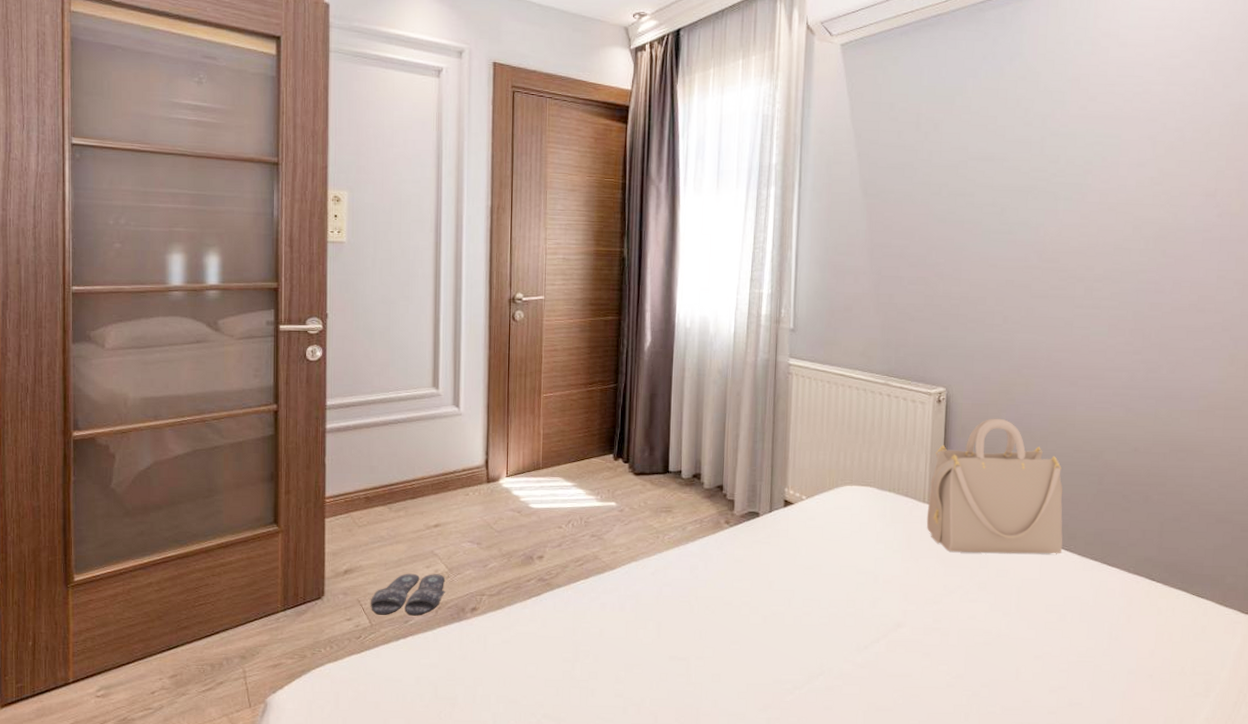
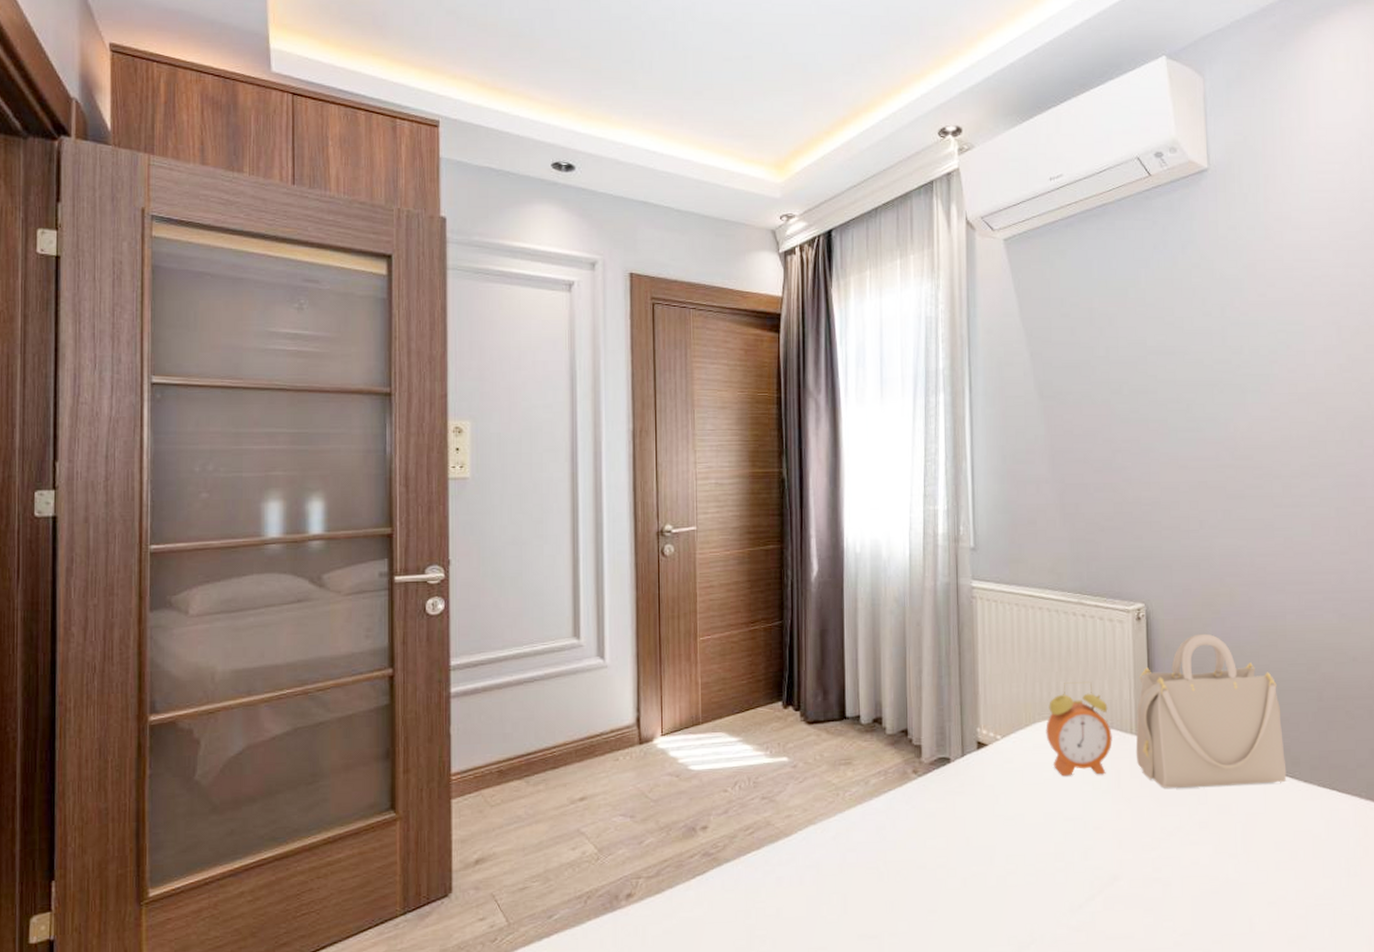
slippers: present [371,573,445,616] -> none [508,856,595,911]
alarm clock: none [846,454,907,536] -> present [1045,682,1112,776]

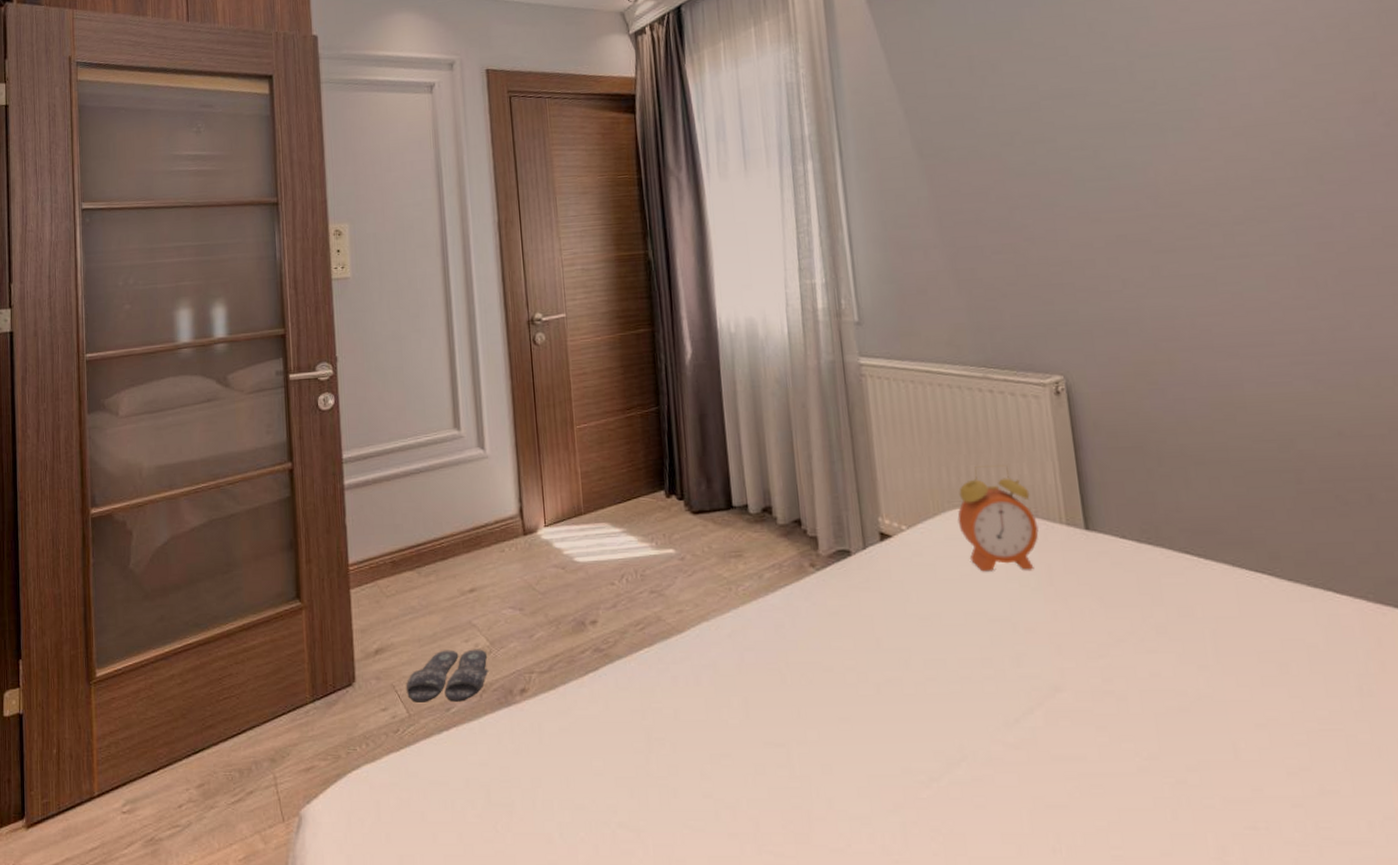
slippers: none [508,856,595,911] -> present [407,649,489,703]
handbag: present [1135,633,1287,788] -> none [1065,407,1265,586]

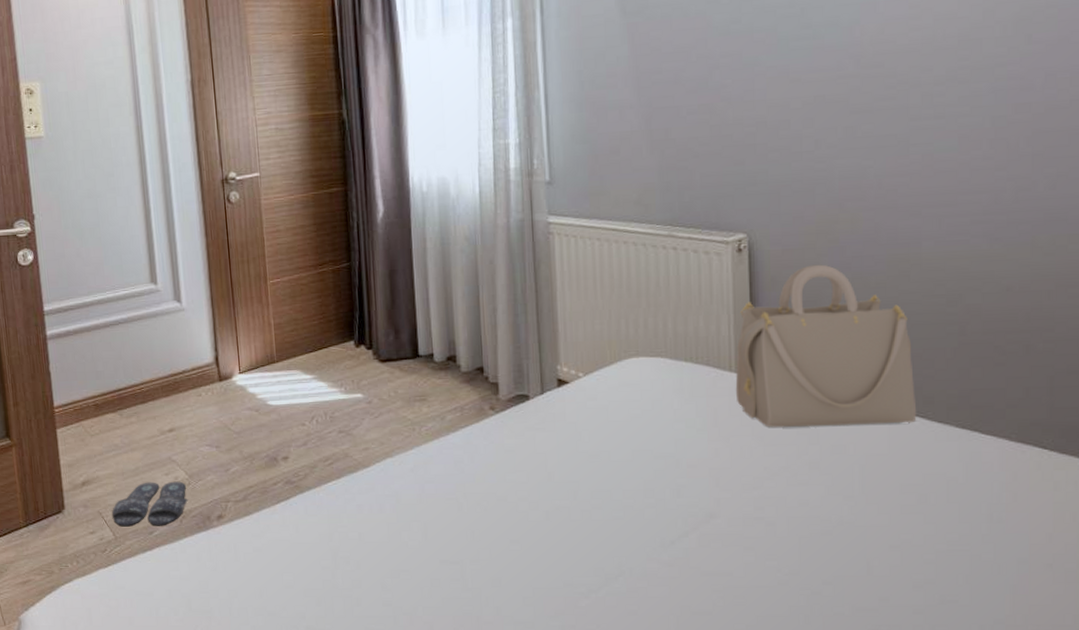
alarm clock: present [957,465,1039,572] -> none [632,318,709,414]
handbag: none [1065,407,1265,586] -> present [735,264,917,427]

